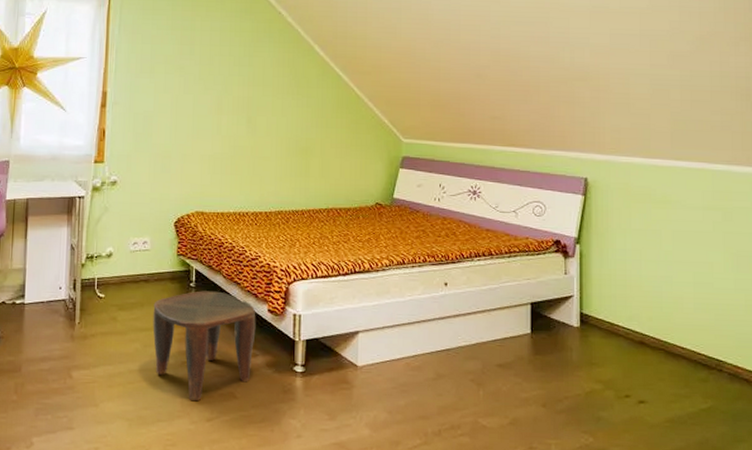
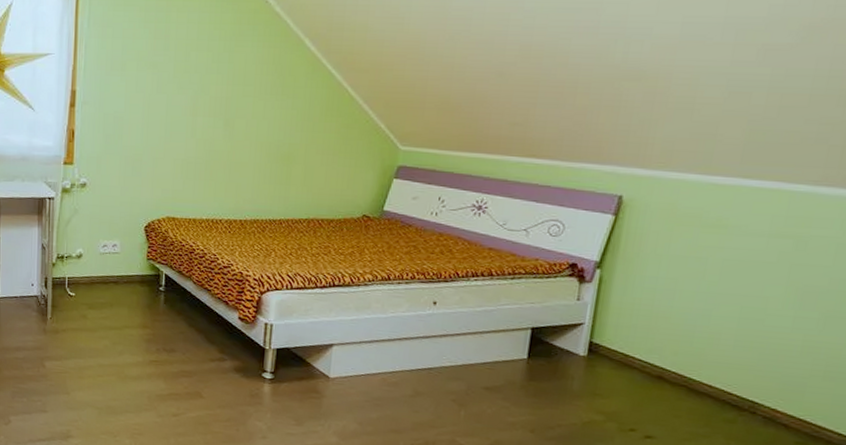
stool: present [153,291,256,400] -> none [122,295,226,397]

